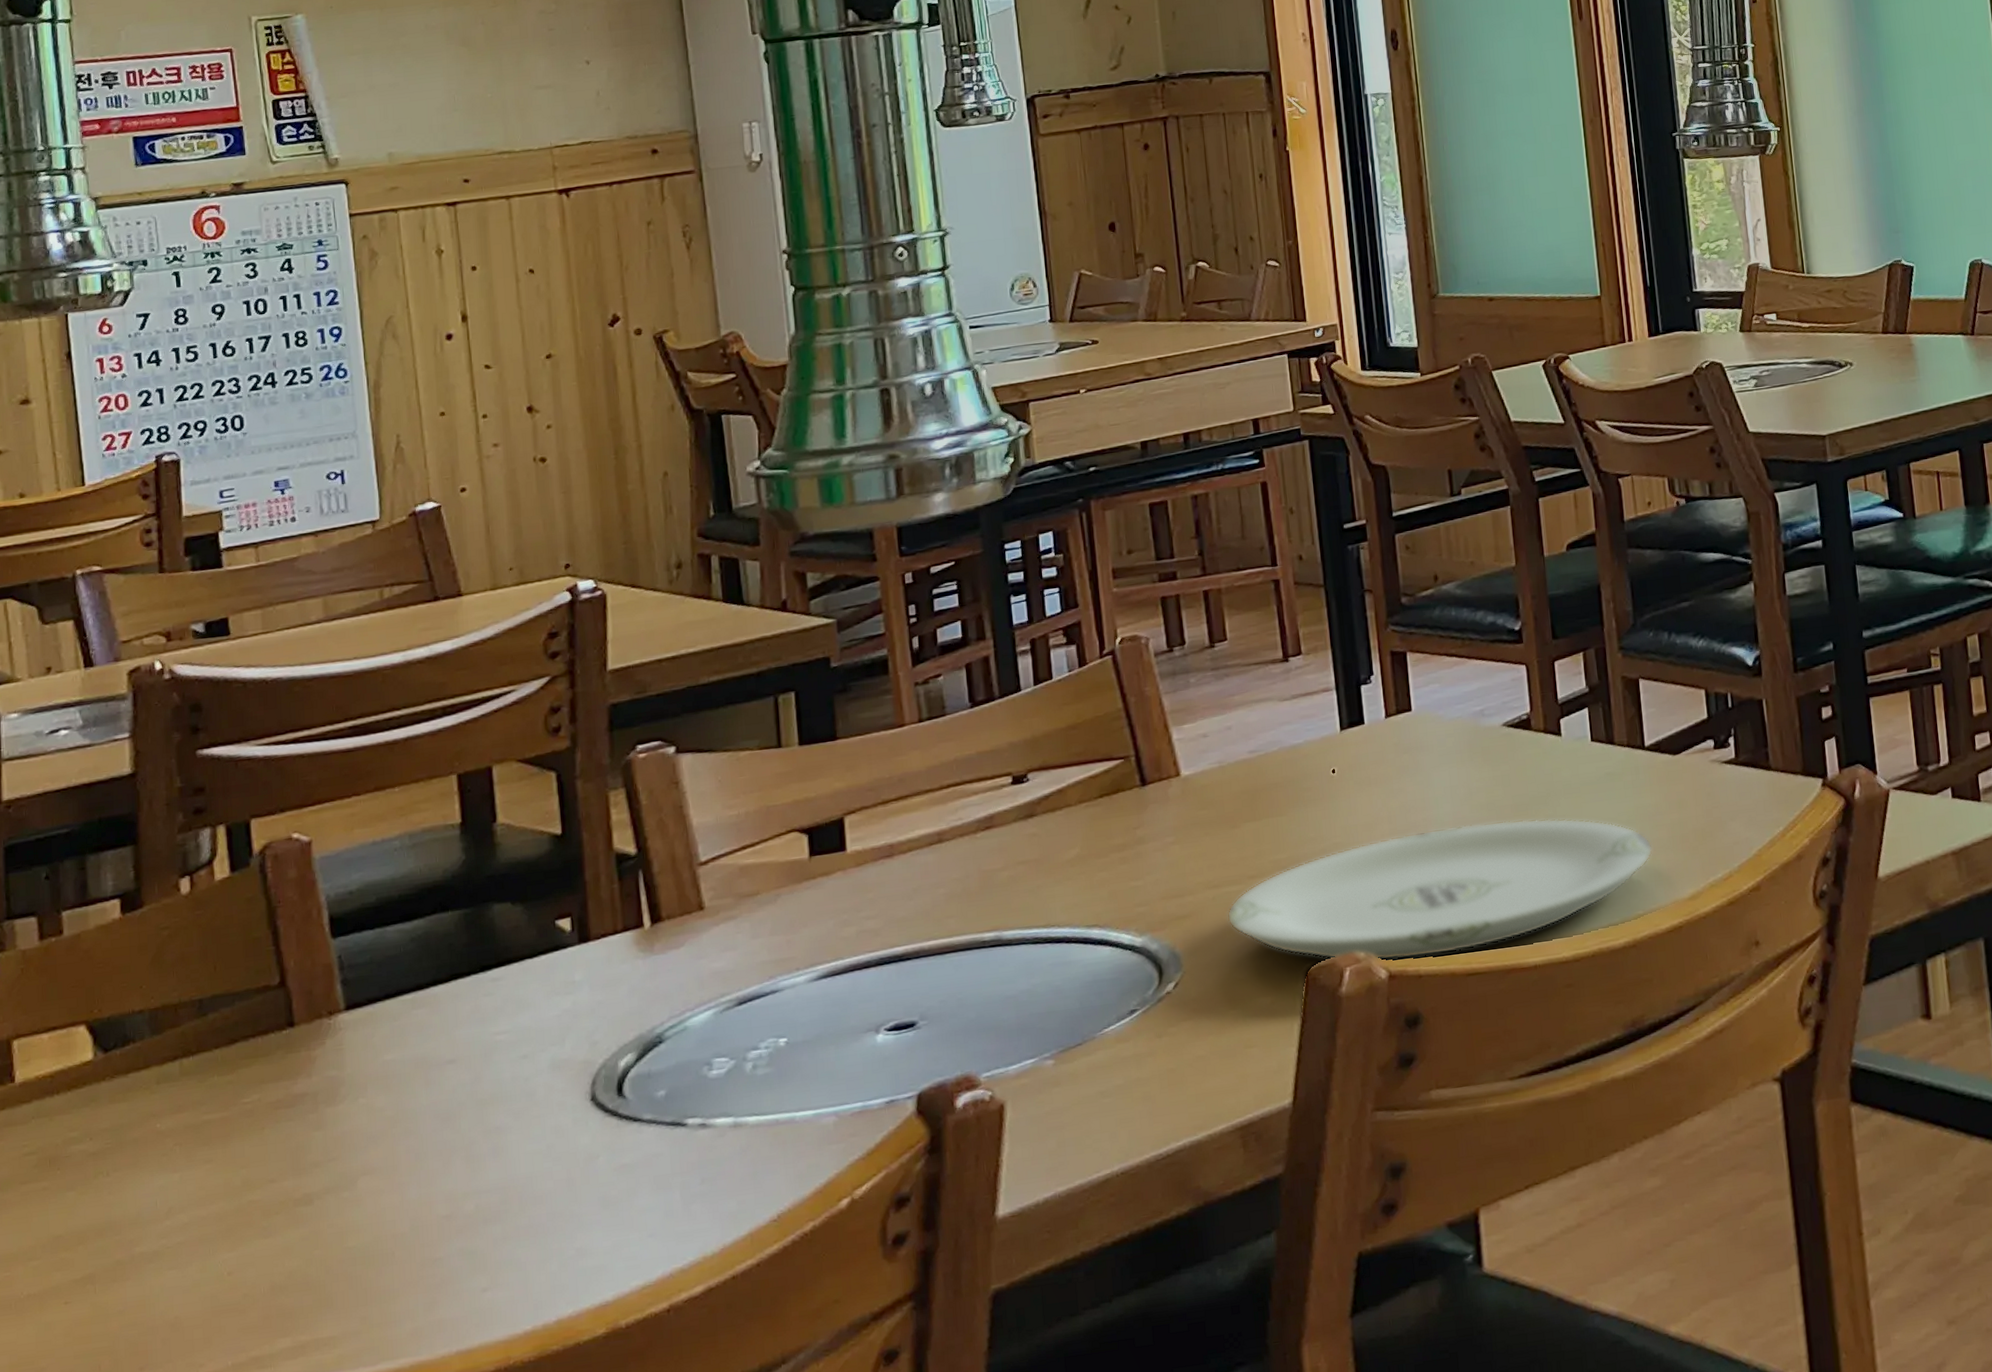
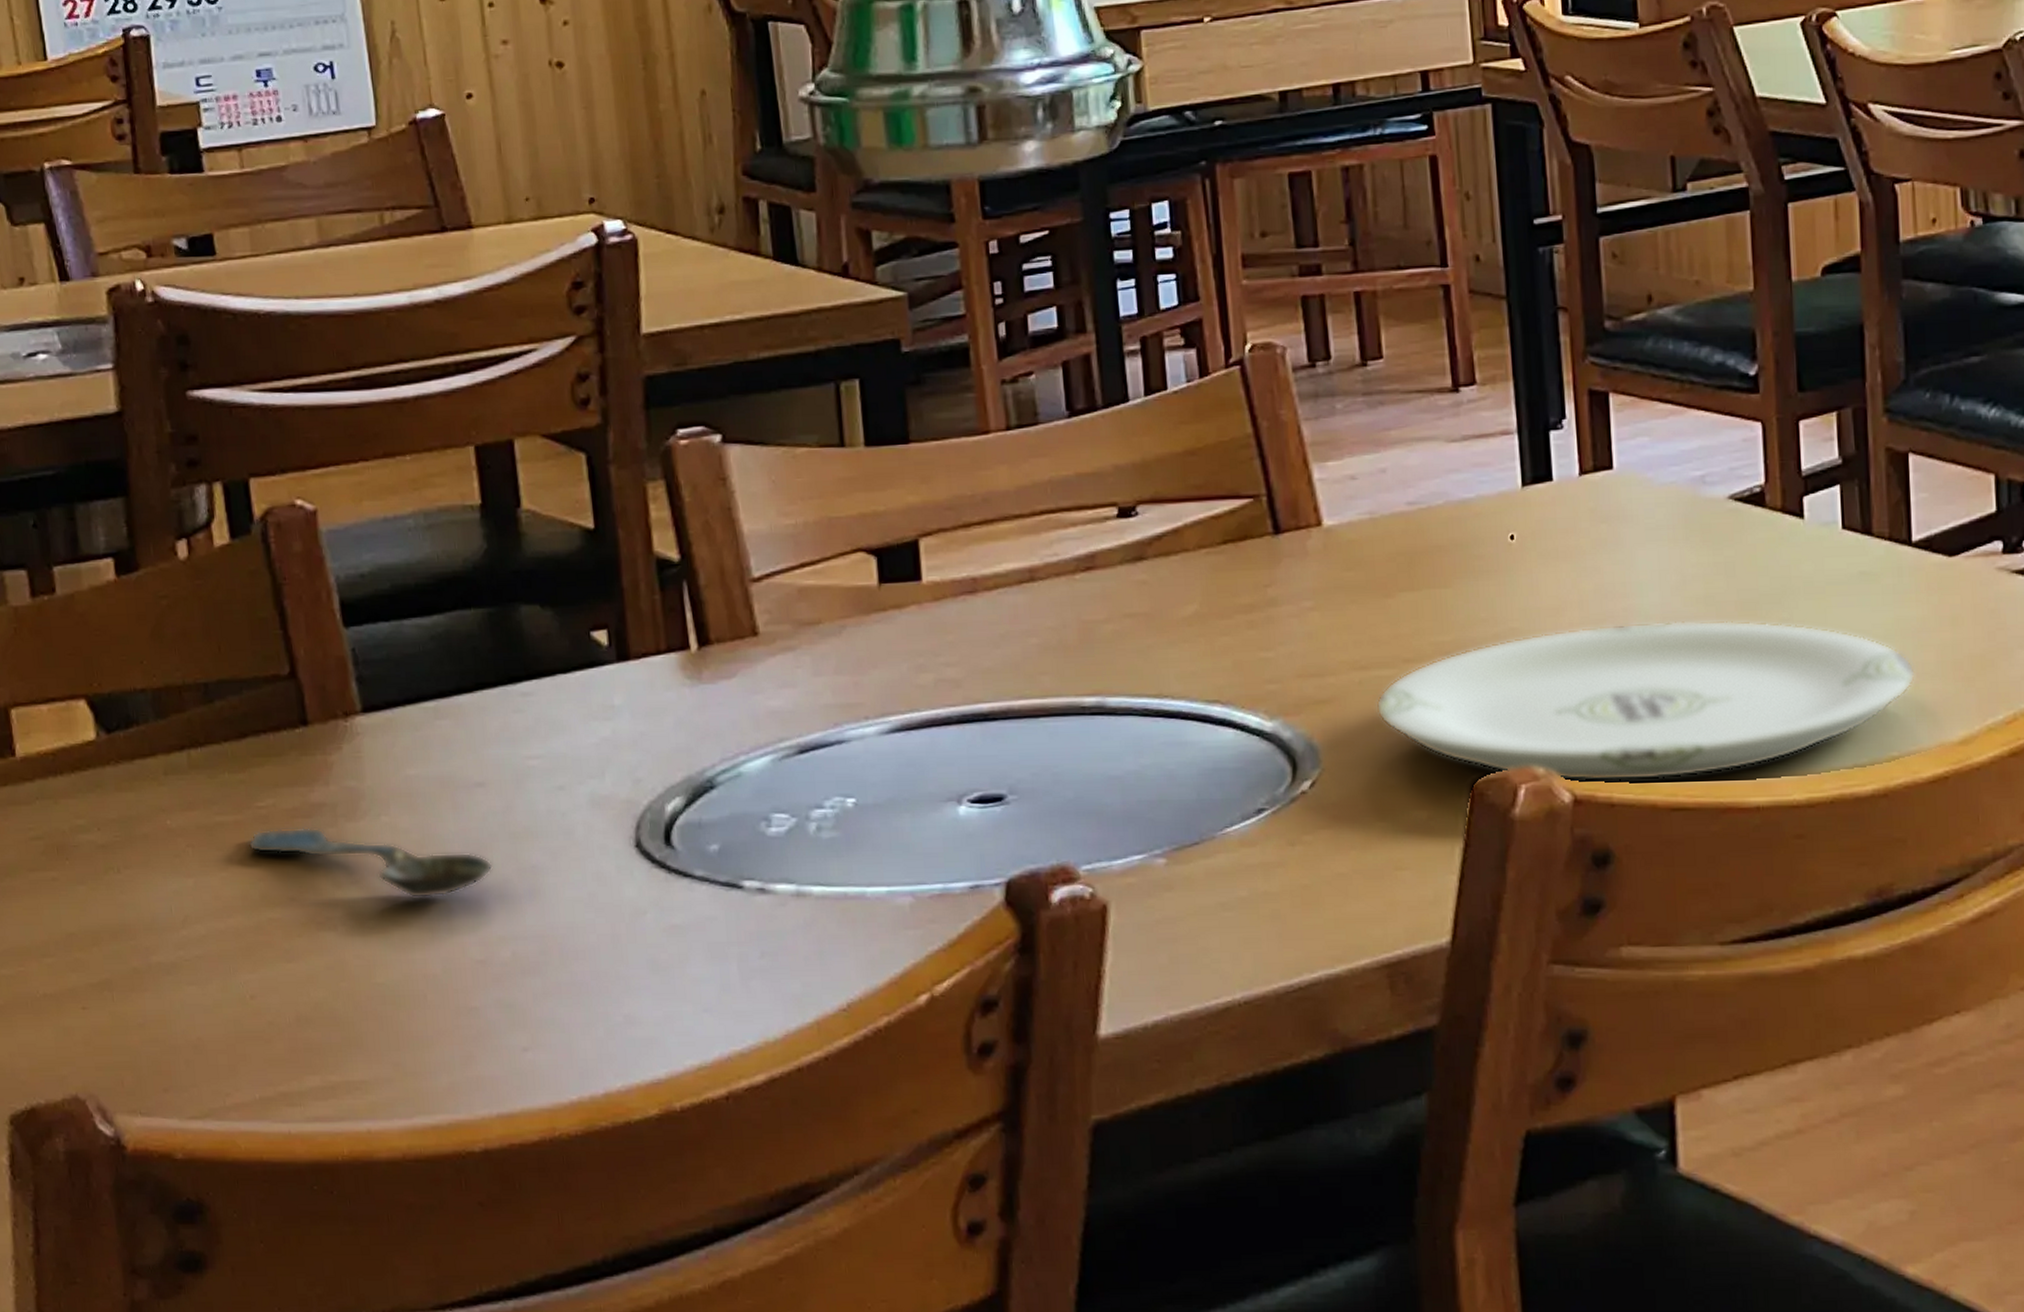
spoon: none [233,1115,460,1168] -> present [248,826,493,899]

